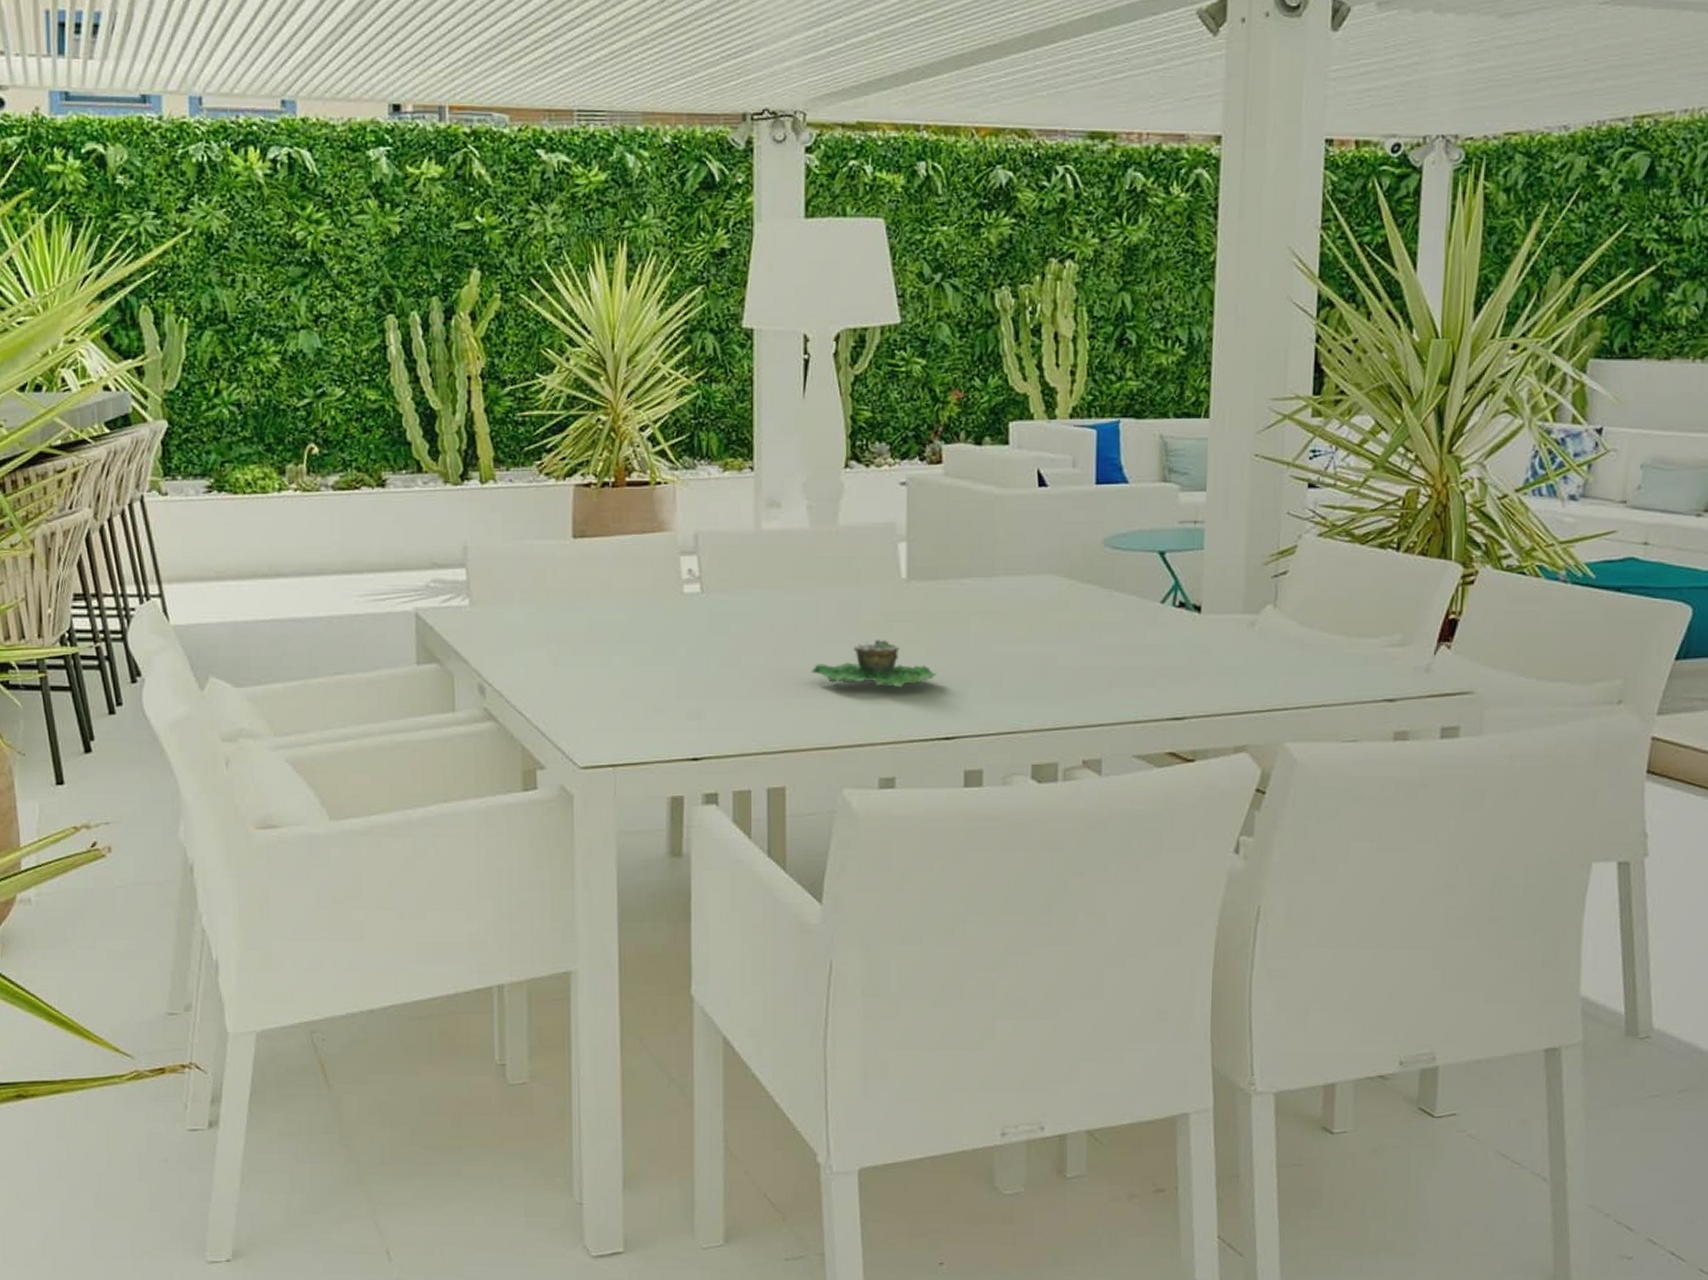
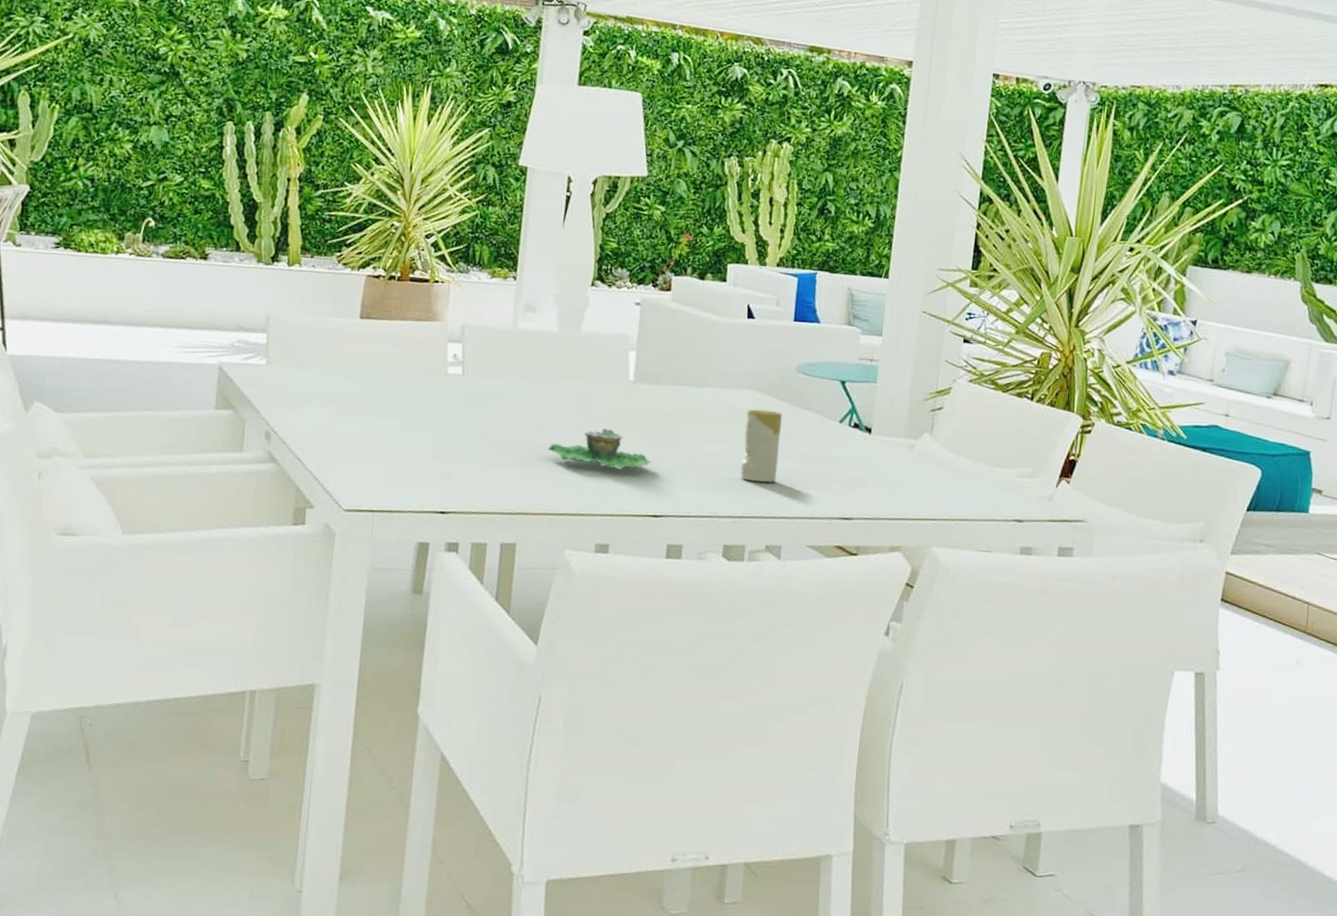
candle: none [1044,597,1090,685] -> present [740,409,782,483]

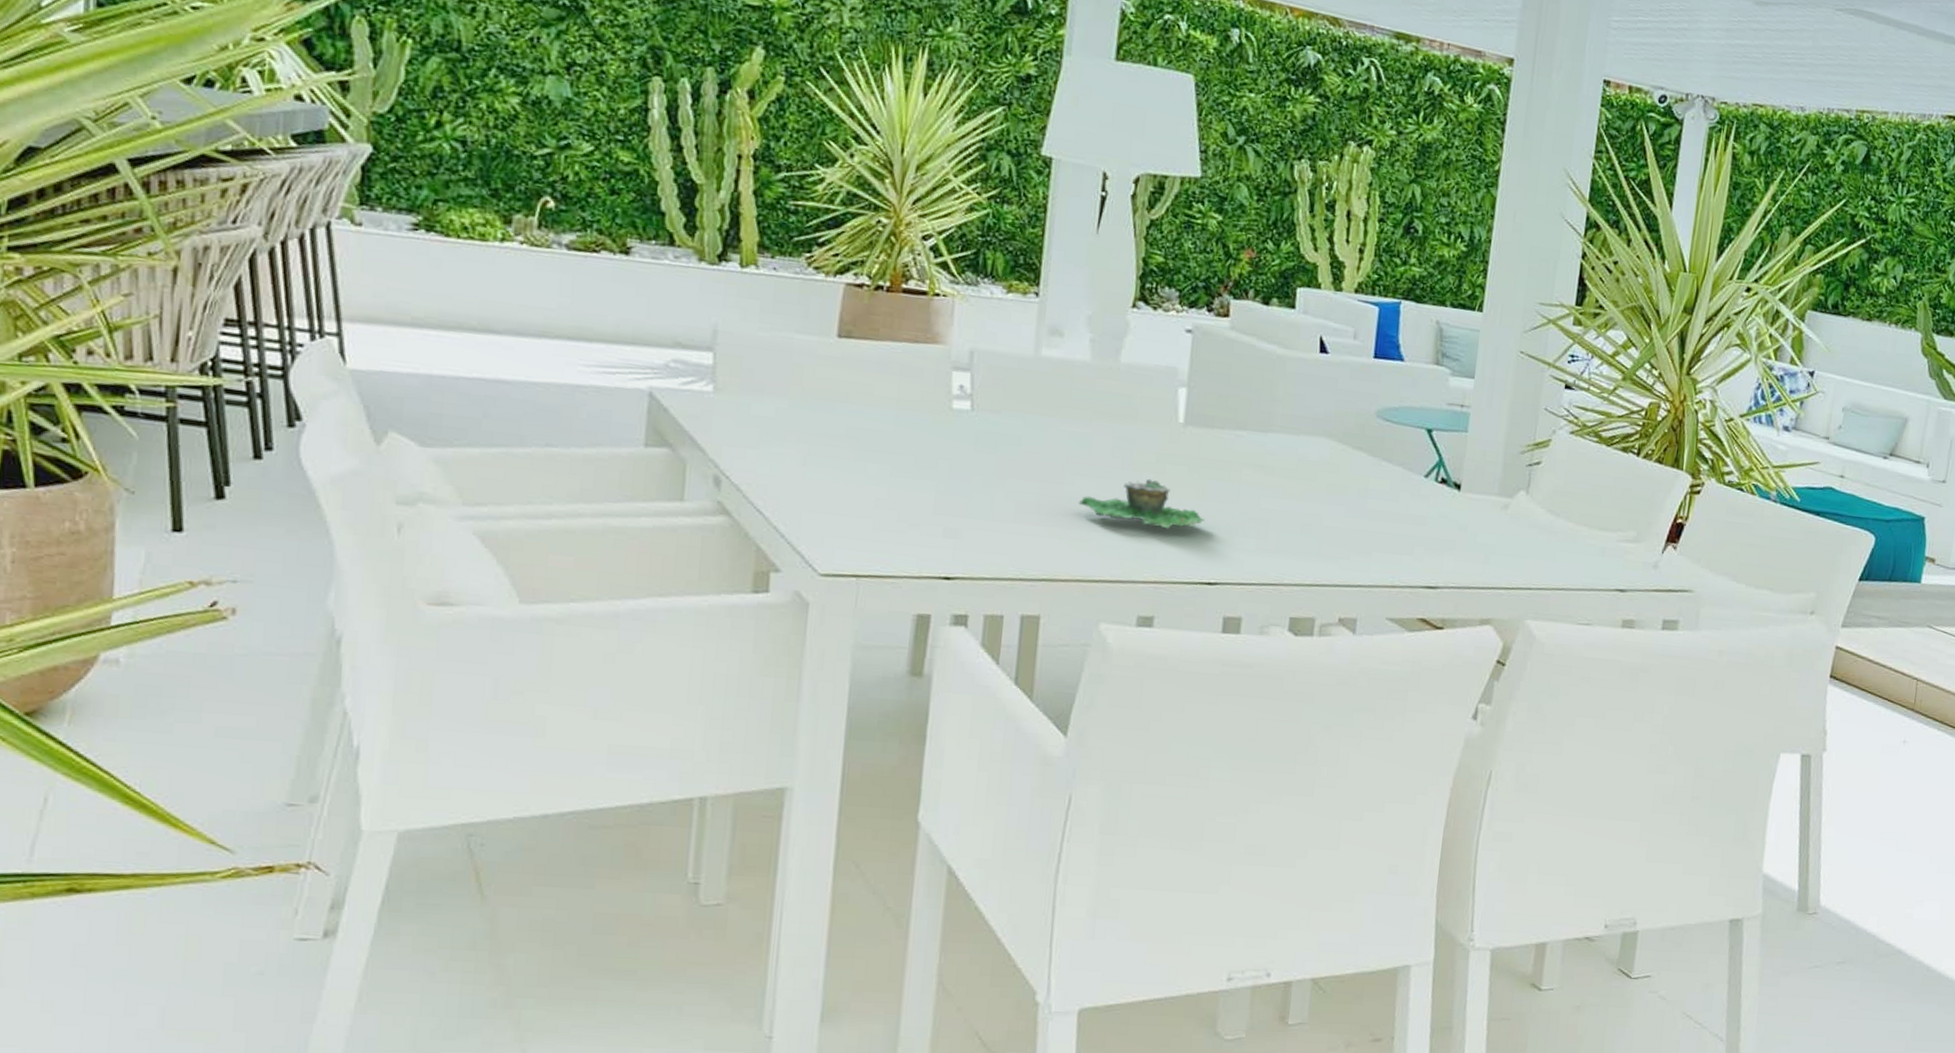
candle: present [740,409,782,483] -> none [1310,460,1359,545]

